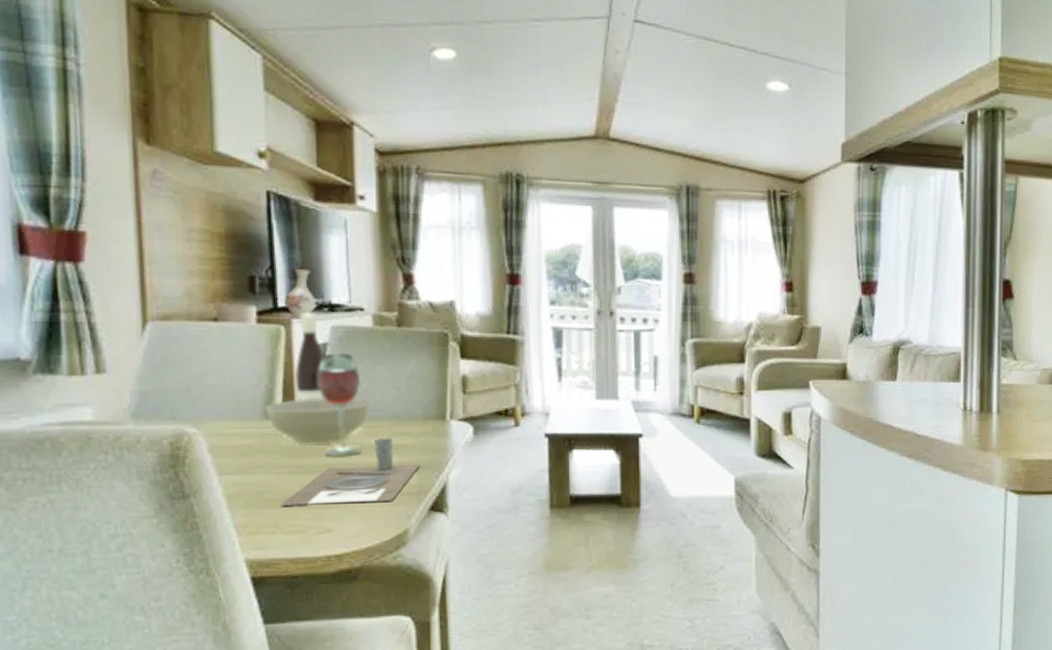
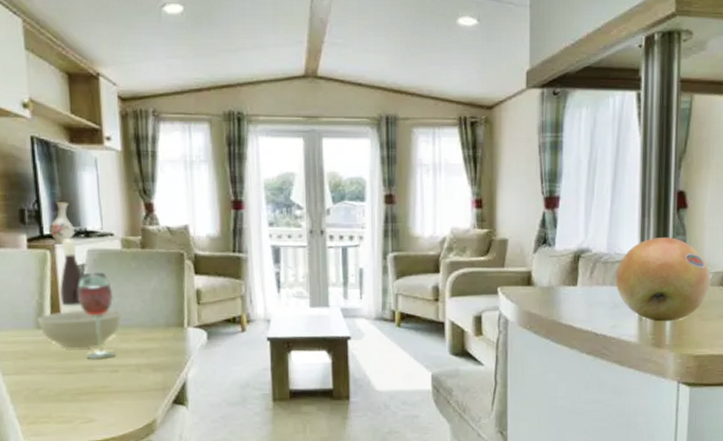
place setting: present [280,438,420,506] -> none [52,343,164,400]
fruit: none [937,328,1038,423] -> present [615,236,710,322]

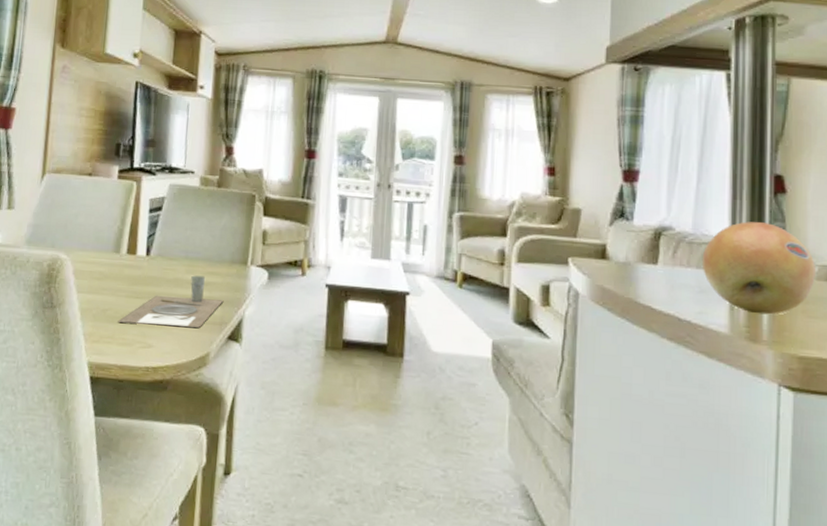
bowl: present [37,310,122,349] -> none [116,239,191,276]
vase: present [49,202,74,244] -> none [139,140,161,177]
place setting: none [52,343,164,400] -> present [117,275,224,328]
bottle: present [59,239,85,314] -> none [138,173,162,241]
wineglass: present [78,272,116,359] -> none [155,205,186,288]

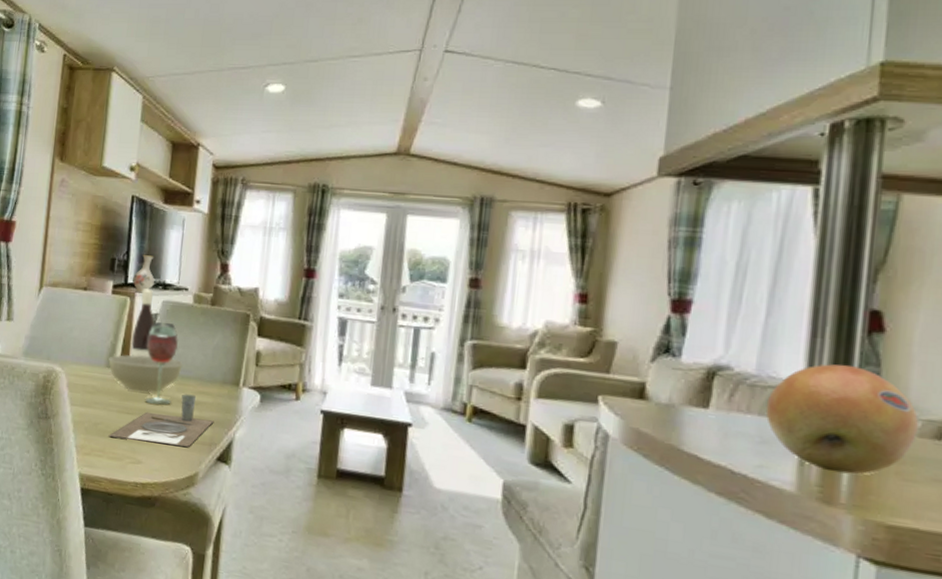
bowl: none [116,239,191,276] -> present [108,355,183,393]
bottle: none [138,173,162,241] -> present [130,288,155,358]
vase: none [139,140,161,177] -> present [133,255,155,293]
wineglass: none [155,205,186,288] -> present [146,322,178,405]

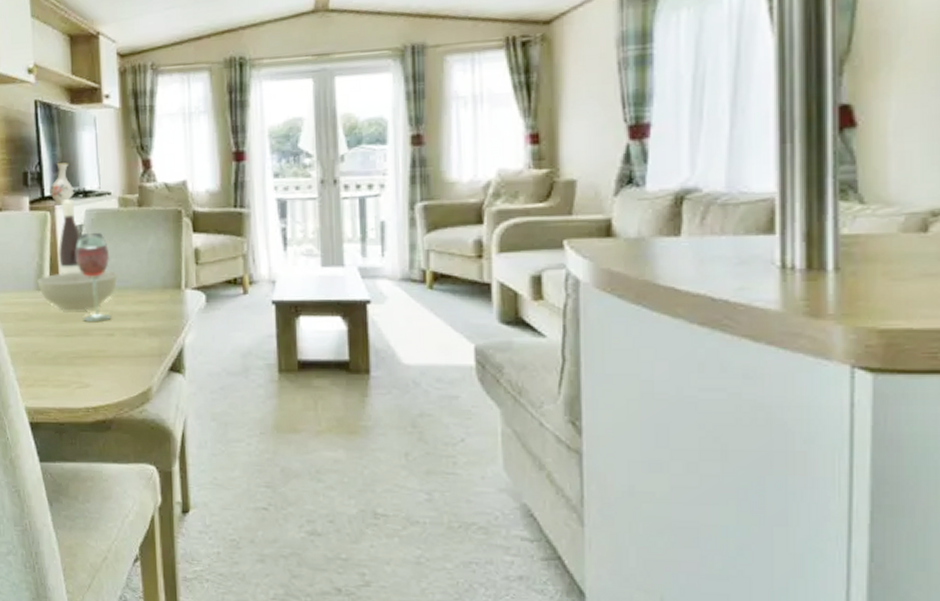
place setting: present [108,394,214,447] -> none [50,306,160,363]
fruit: present [765,364,918,475] -> none [740,167,901,283]

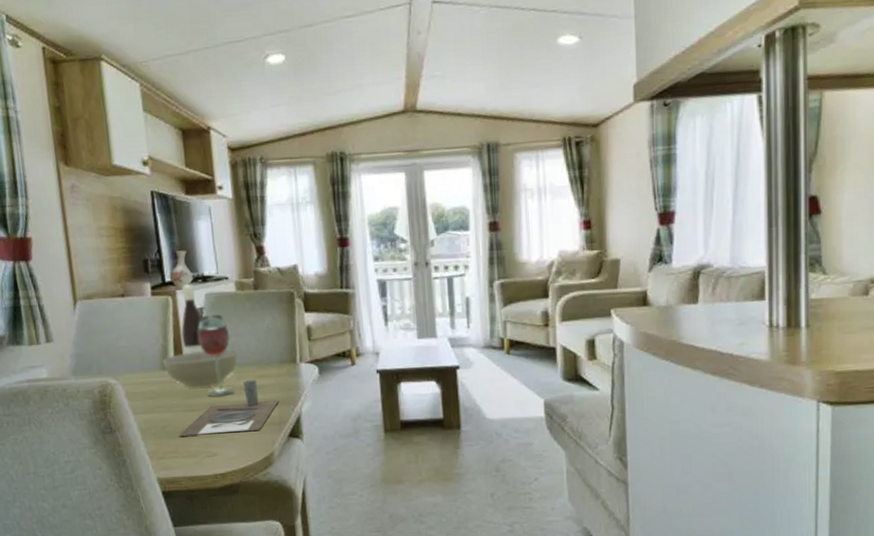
place setting: none [50,306,160,363] -> present [178,380,279,436]

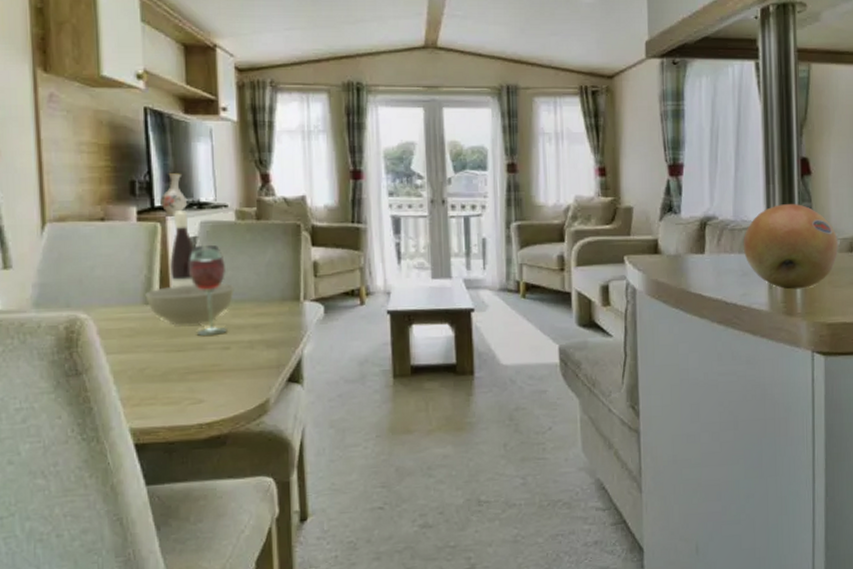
place setting: present [178,380,279,436] -> none [159,318,279,380]
fruit: none [740,246,850,338] -> present [743,203,838,290]

